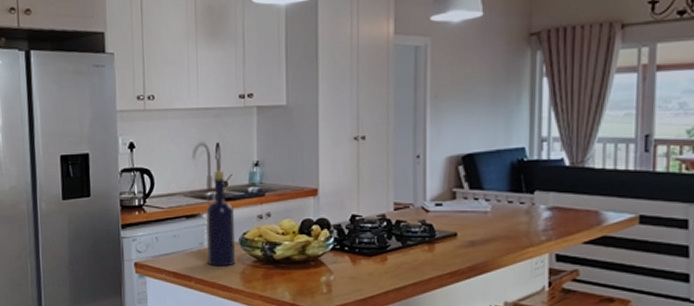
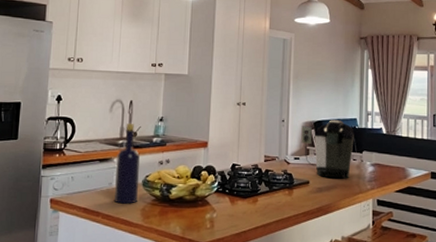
coffee maker: none [444,151,522,229] -> present [301,120,354,179]

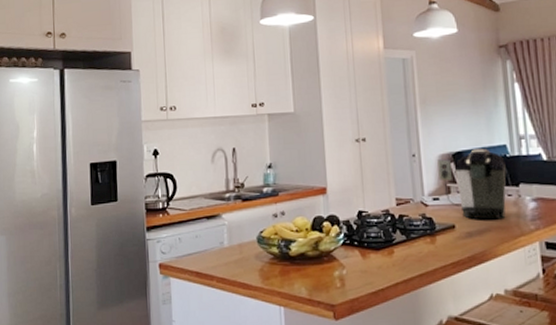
bottle: present [114,123,140,204] -> none [224,173,254,265]

